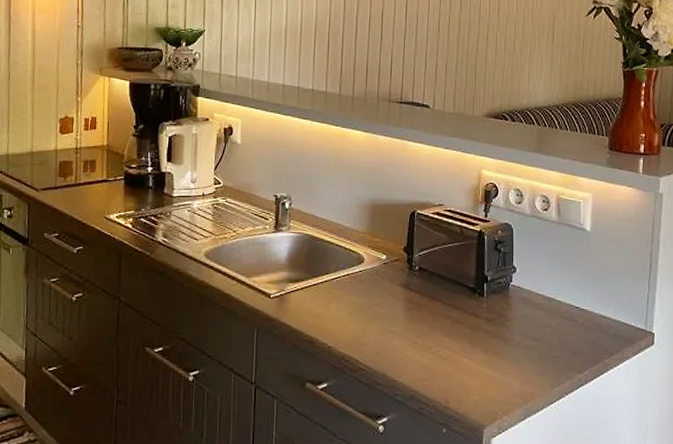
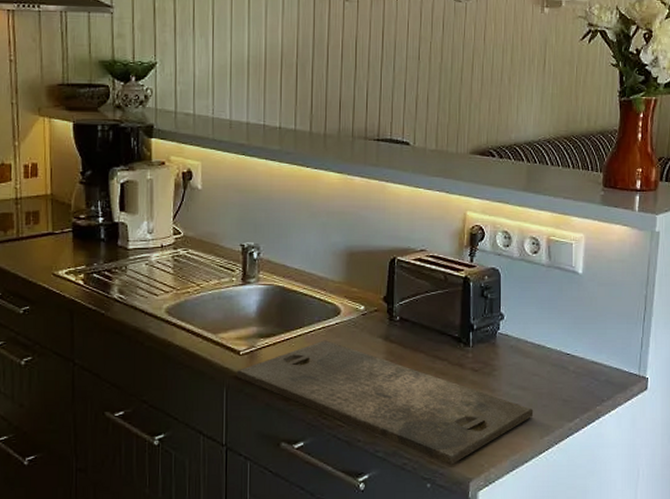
cutting board: none [266,286,545,411] -> present [236,340,534,465]

